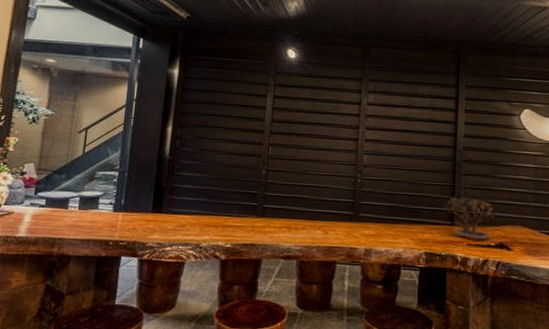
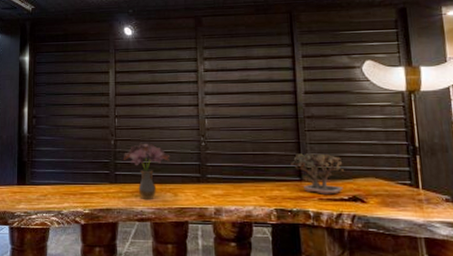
flower arrangement: none [274,175,324,237] -> present [124,143,171,200]

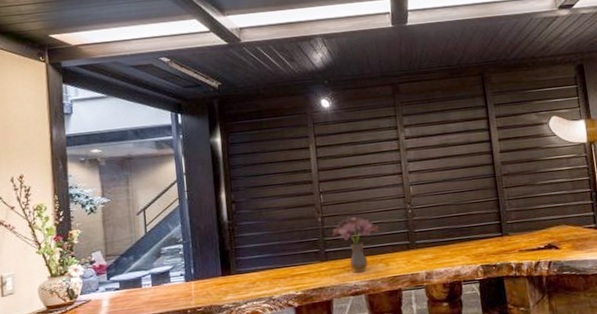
bonsai tree: present [291,153,345,194] -> none [492,208,540,246]

